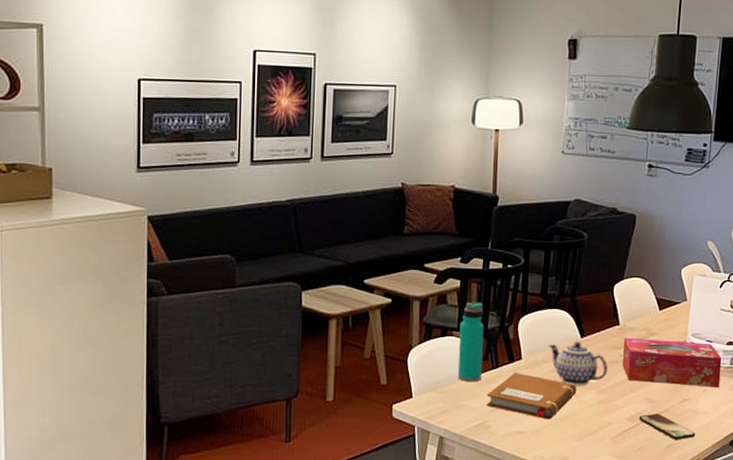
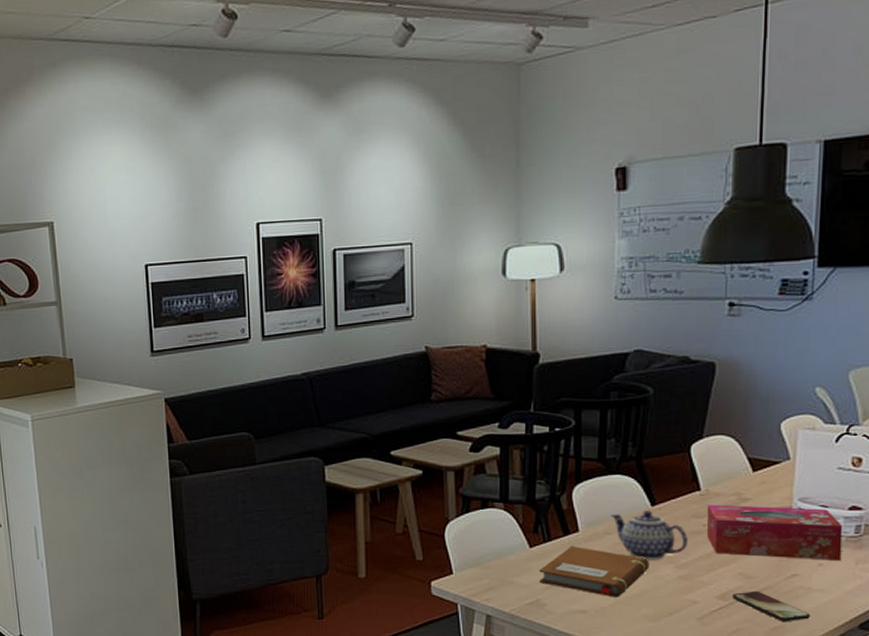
water bottle: present [457,302,484,383] -> none [502,470,531,558]

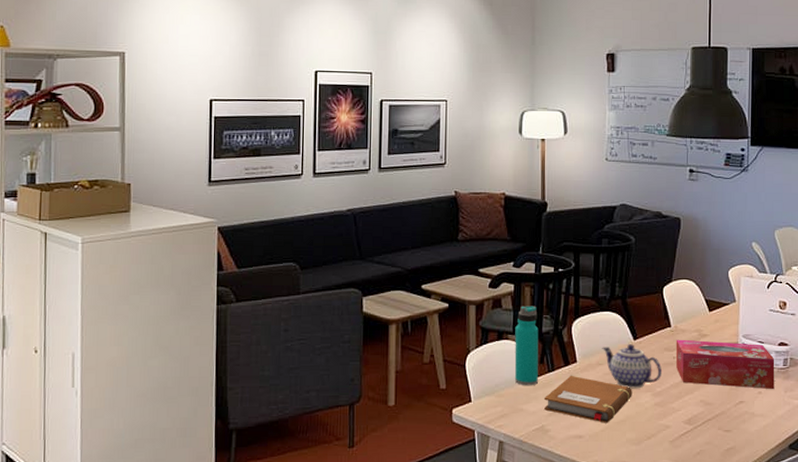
water bottle: none [502,470,531,558] -> present [514,306,539,386]
smartphone: present [731,591,811,621] -> none [695,416,754,443]

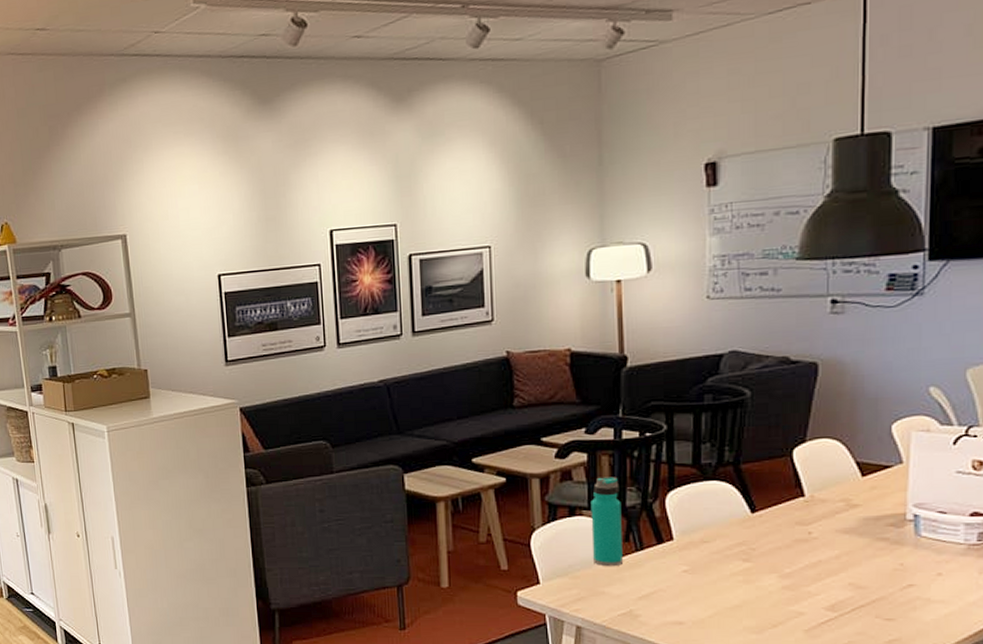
notebook: present [544,375,632,423] -> none [632,554,751,609]
teapot: present [602,344,663,389] -> none [707,518,793,570]
tissue box: present [675,339,775,390] -> none [812,511,964,571]

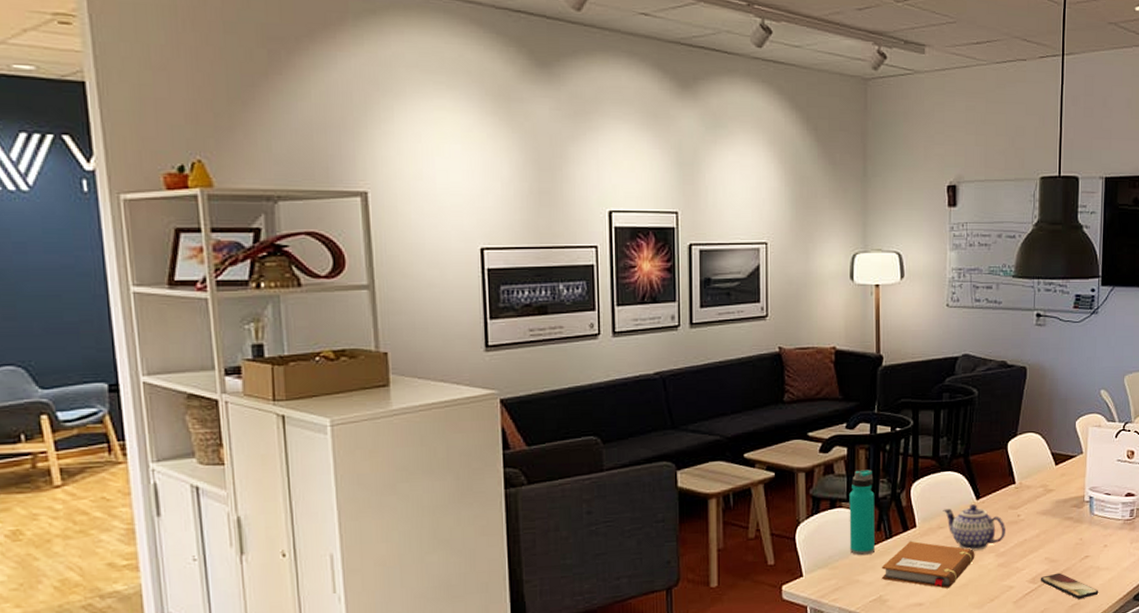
notebook: none [632,554,751,609] -> present [882,541,975,589]
teapot: none [707,518,793,570] -> present [943,504,1007,551]
smartphone: none [841,601,930,634] -> present [1040,572,1099,599]

